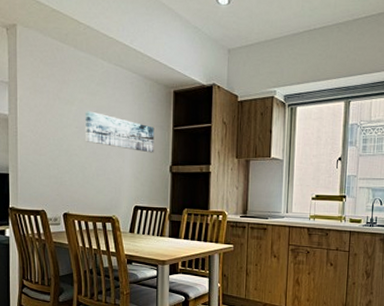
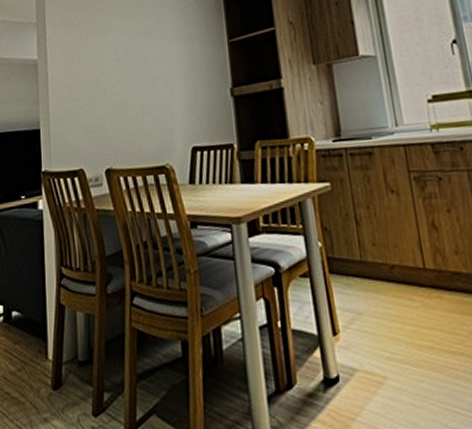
wall art: present [84,111,155,153] -> none [122,38,209,77]

